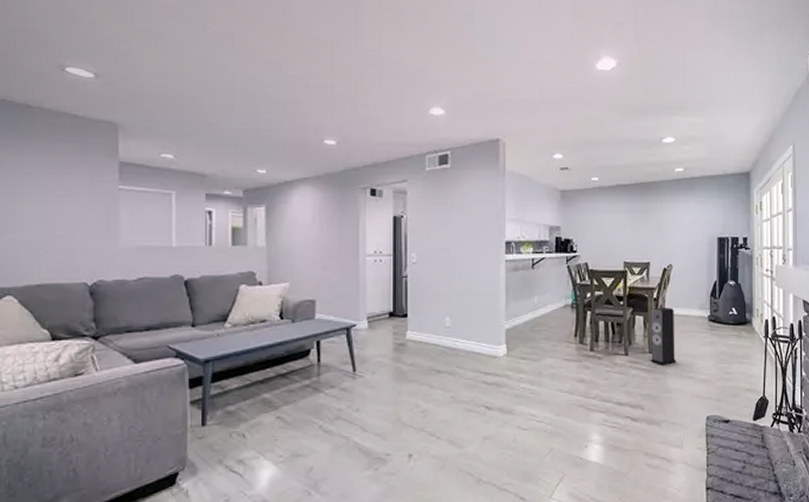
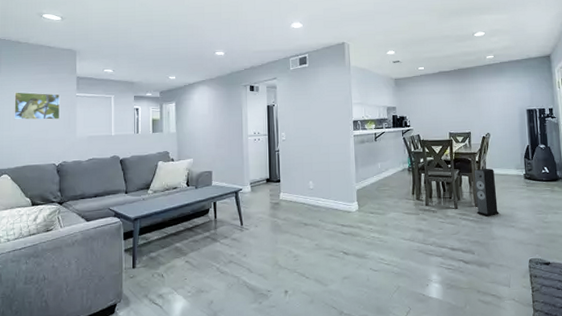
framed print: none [22,178,95,221] -> present [14,92,61,120]

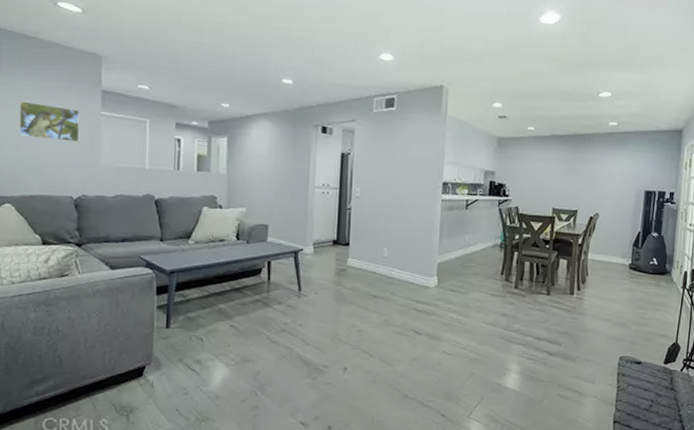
speaker: present [475,168,499,217] -> none [570,252,597,307]

